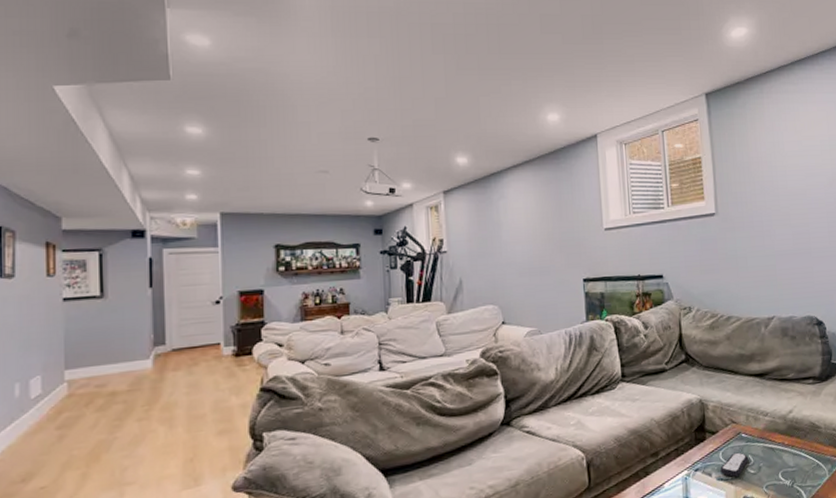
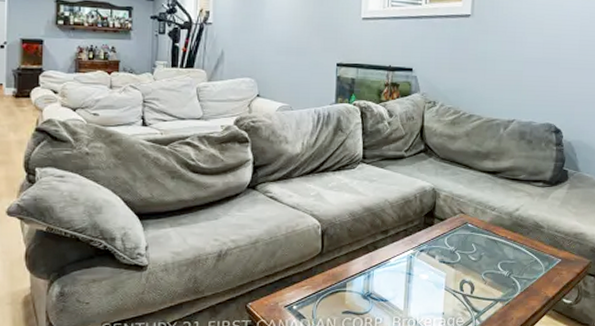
remote control: present [720,452,749,477] -> none [444,240,472,261]

